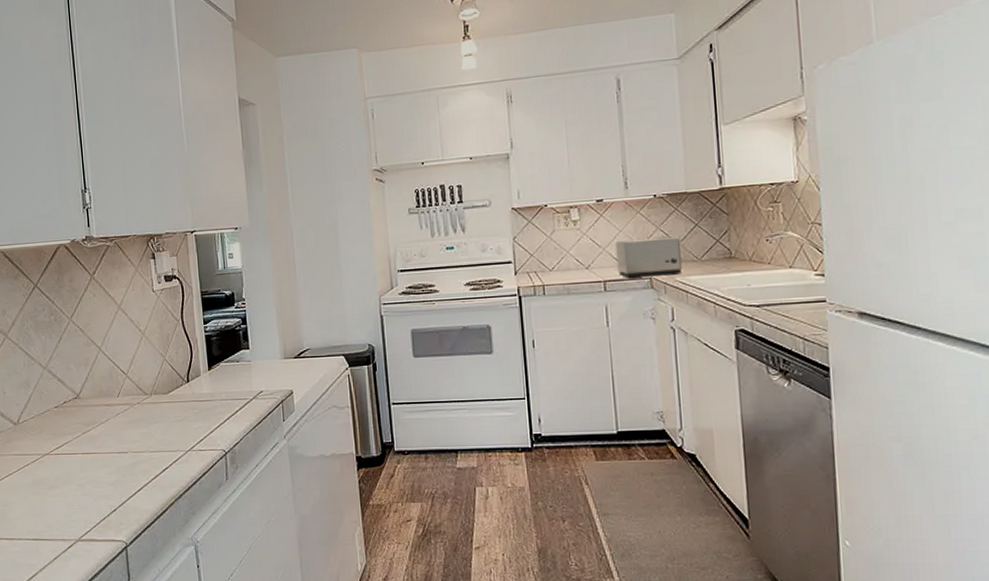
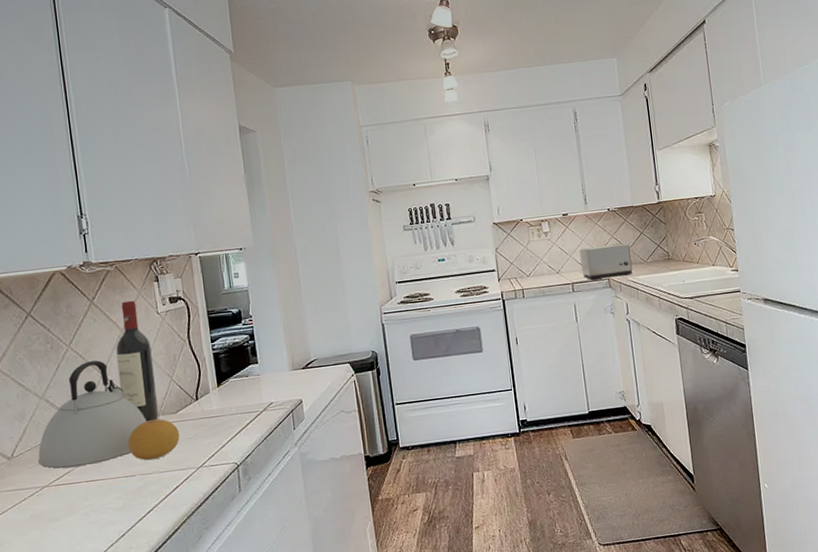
kettle: none [40,335,140,438] -> present [38,360,147,468]
wine bottle: none [113,277,151,400] -> present [115,300,159,422]
fruit: none [121,397,171,438] -> present [127,419,180,460]

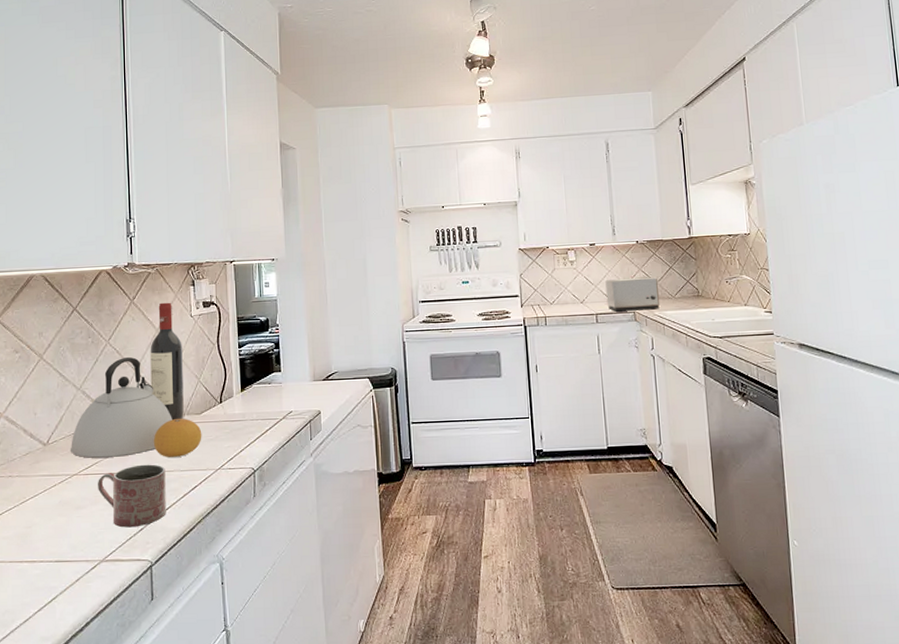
mug: none [71,468,148,535] -> present [98,464,166,528]

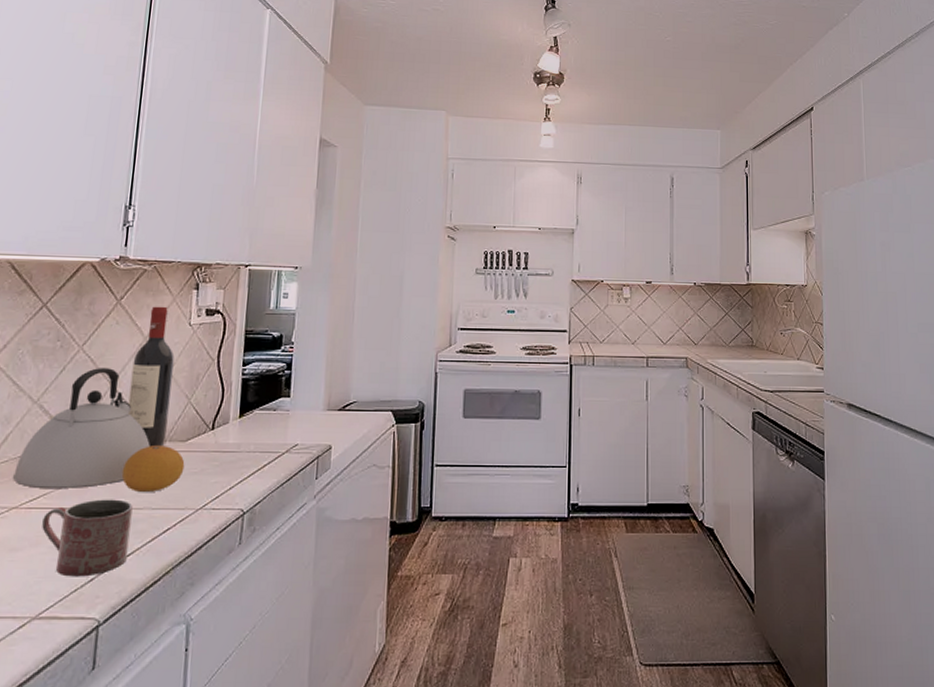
toaster: present [605,276,660,312] -> none [659,320,714,357]

